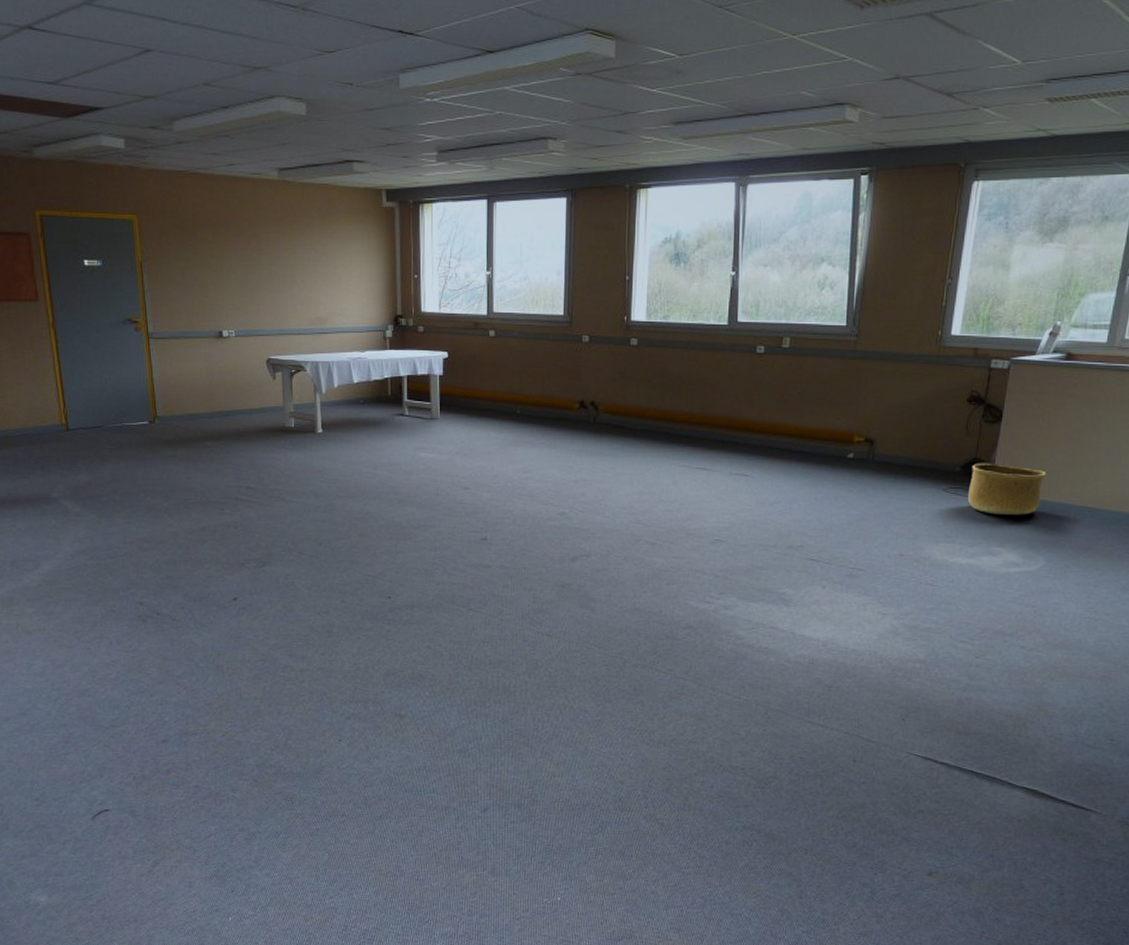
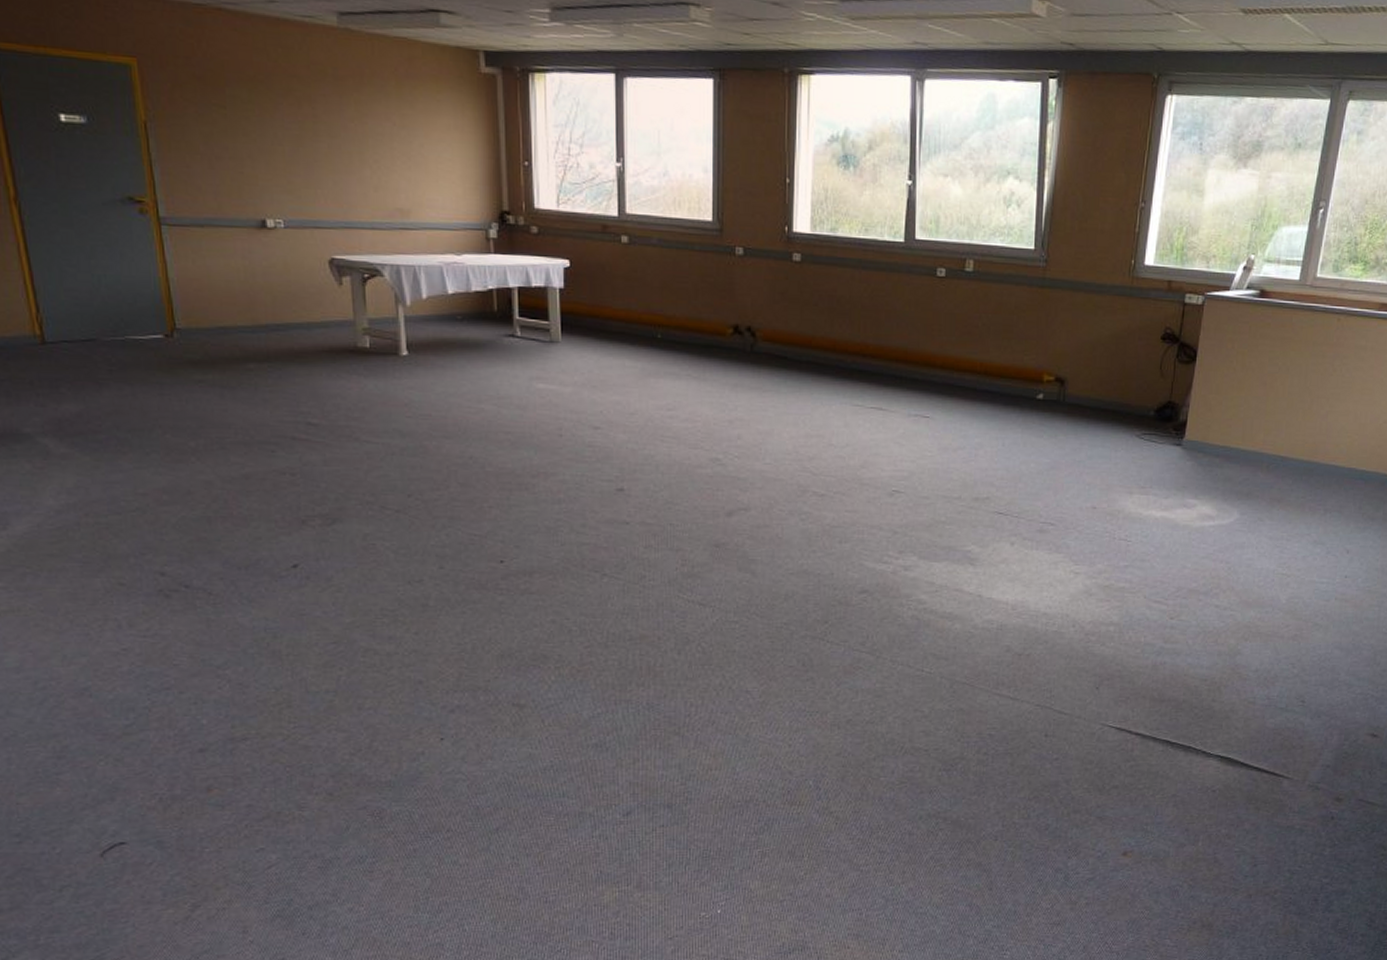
basket: present [967,463,1046,516] -> none [1161,407,1240,465]

